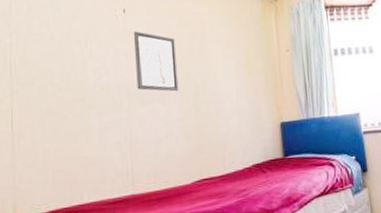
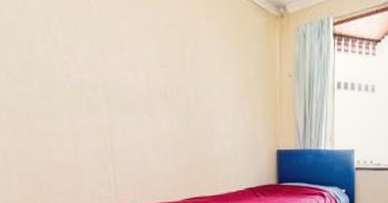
wall art: present [134,31,179,92] -> none [112,24,168,103]

